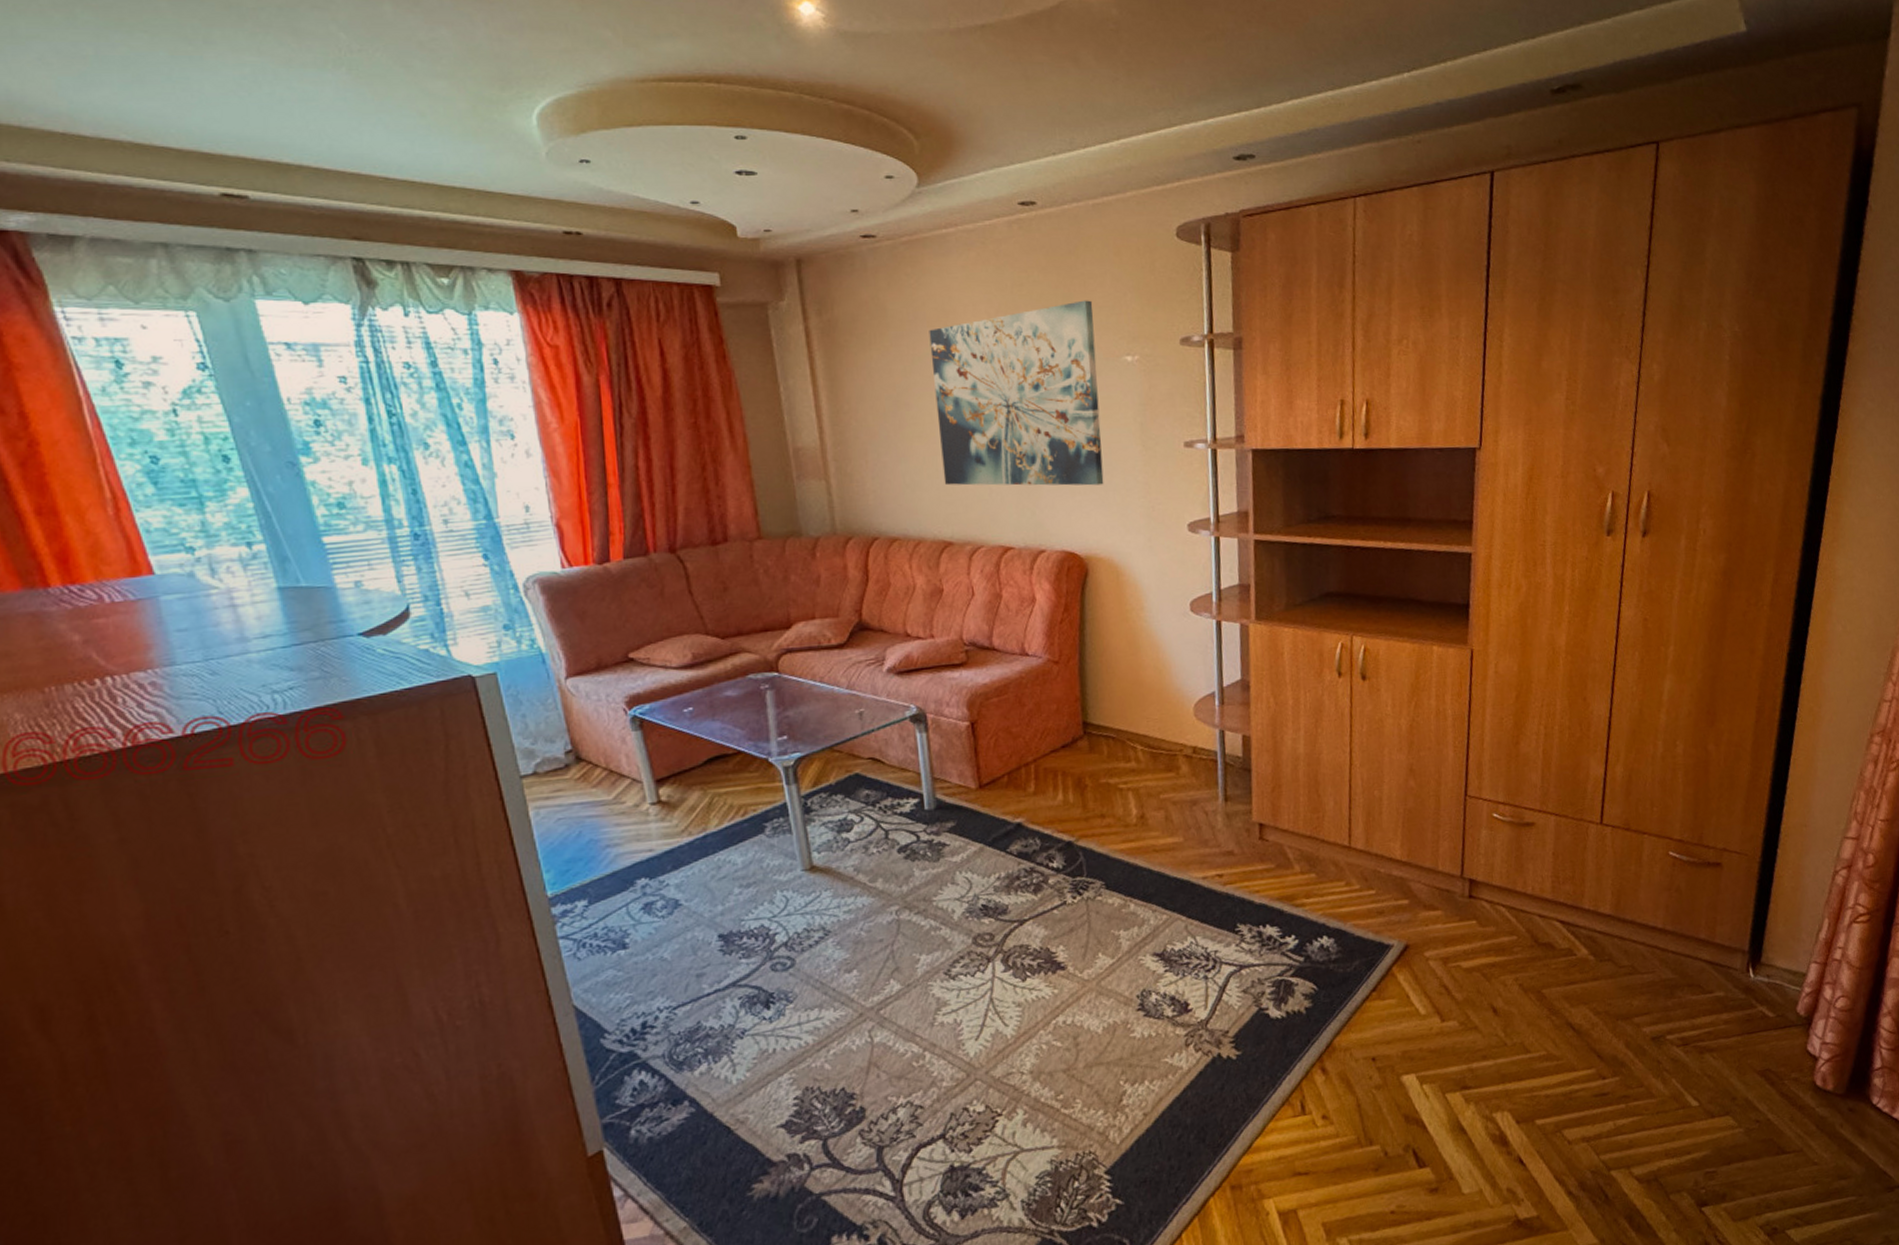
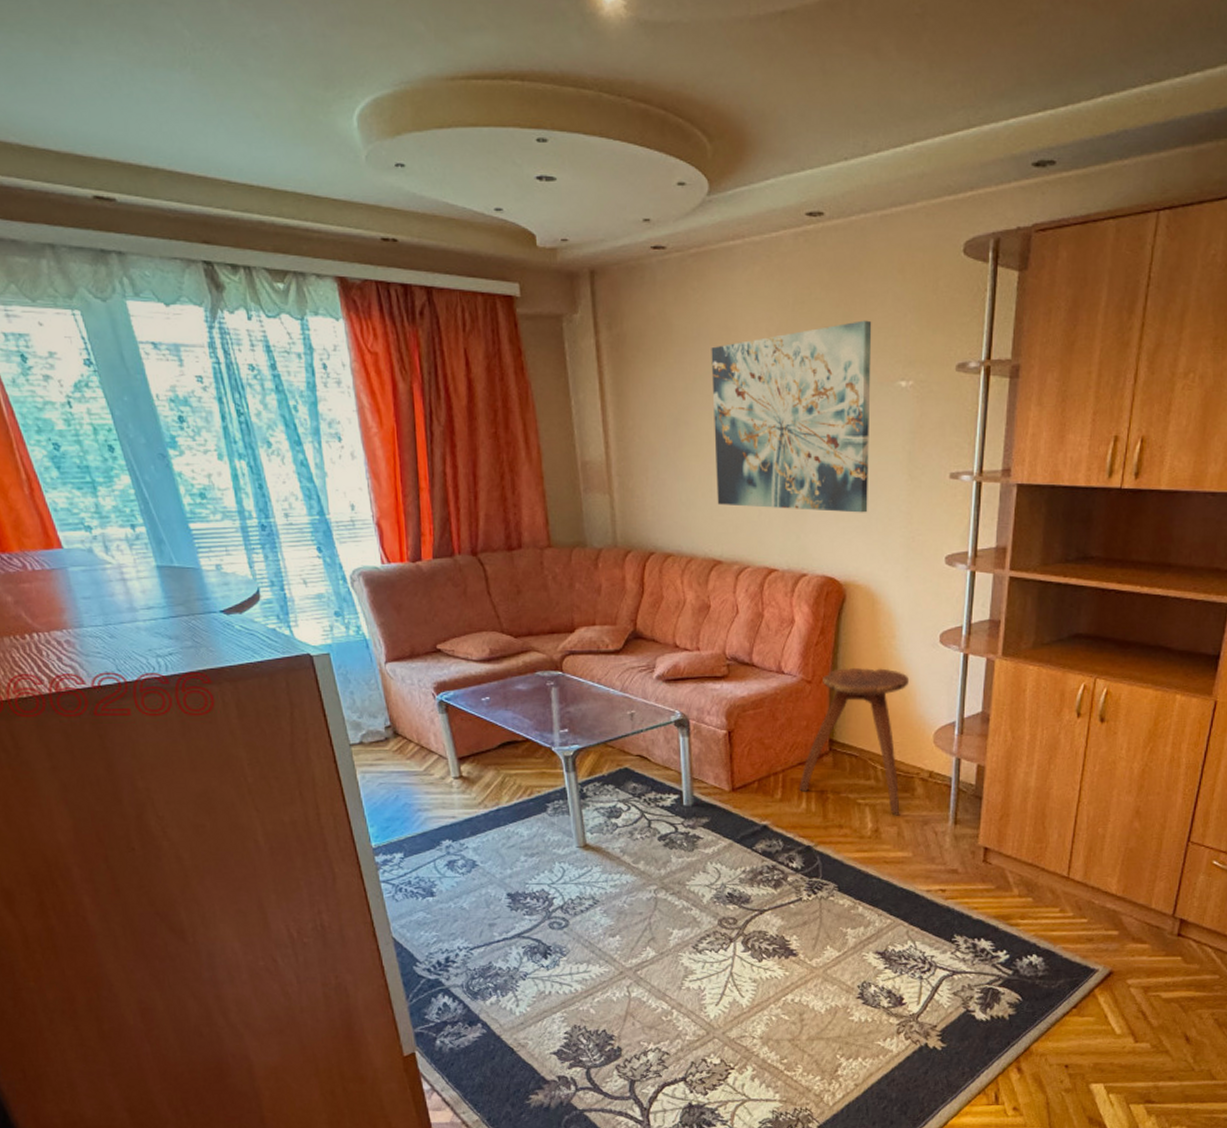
stool: none [1054,641,1165,797] -> present [800,667,910,815]

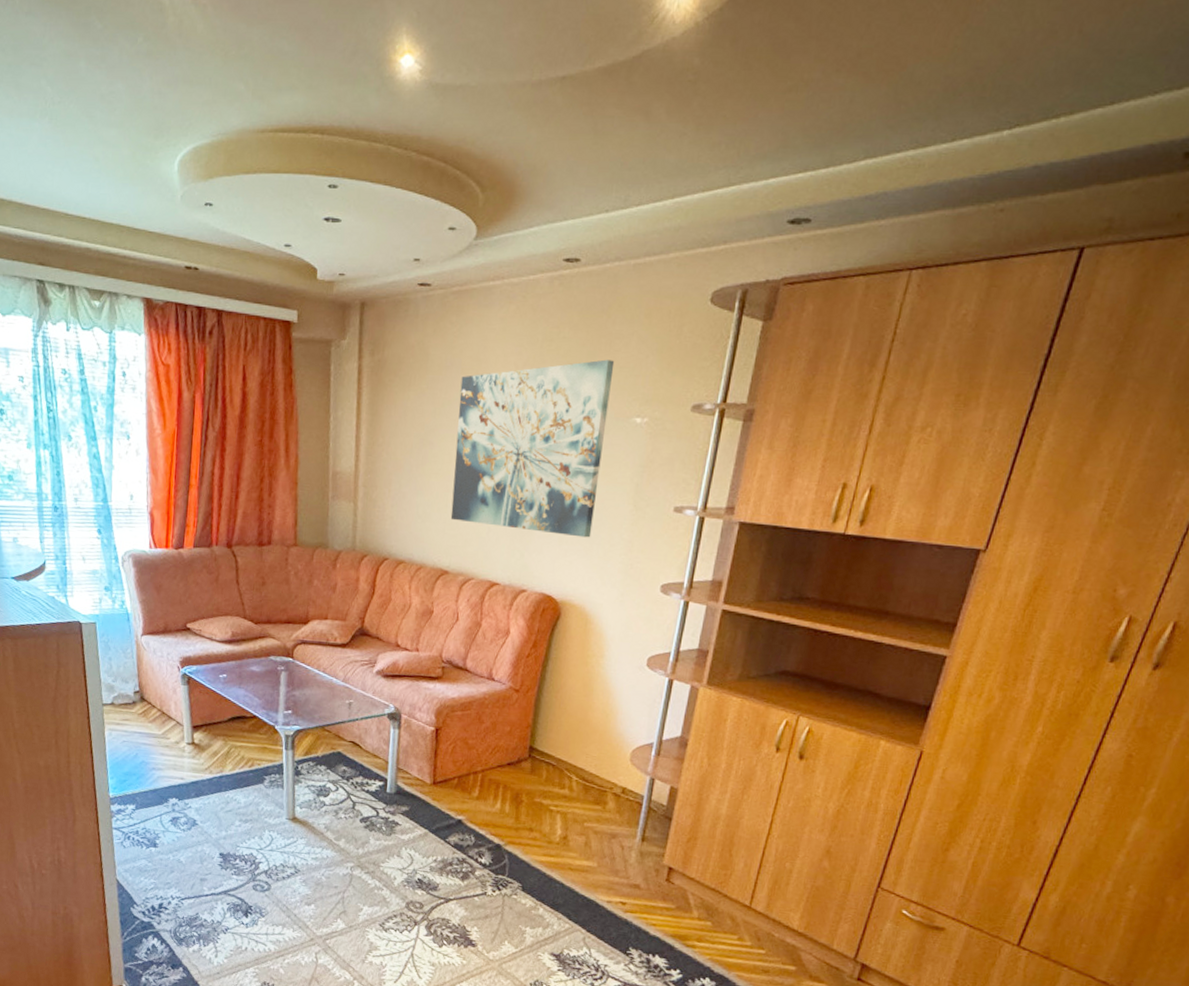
stool: present [800,667,910,815] -> none [496,681,614,825]

